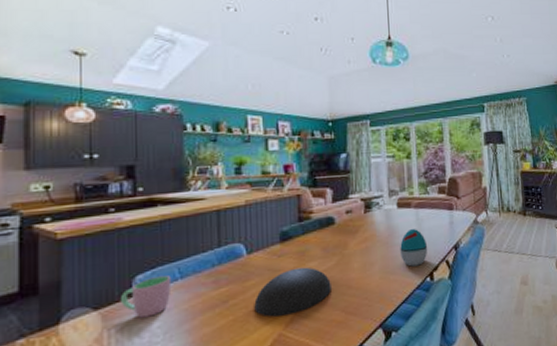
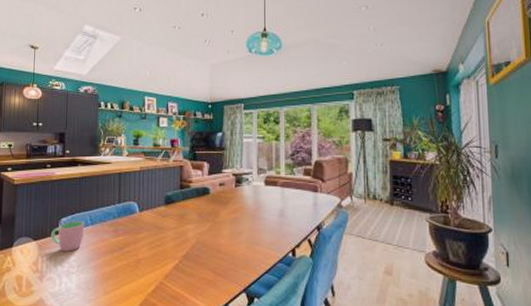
bowl: present [254,267,331,317] -> none [142,228,204,267]
decorative egg: present [400,229,428,267] -> none [265,206,292,241]

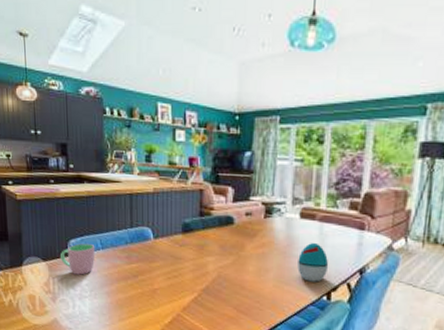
decorative egg: none [265,206,292,241] -> present [297,243,329,282]

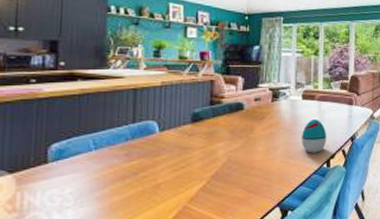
cup: present [59,243,95,275] -> none [35,146,86,184]

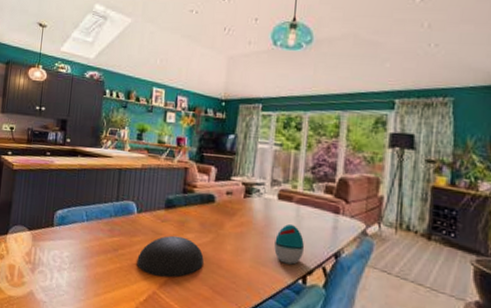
bowl: none [162,147,236,191] -> present [137,235,204,278]

